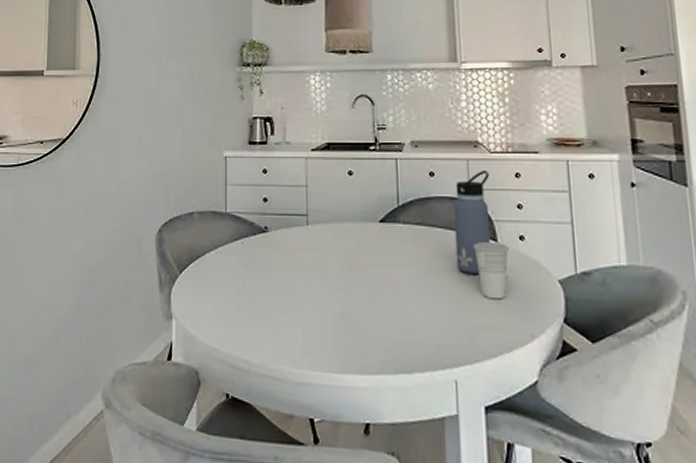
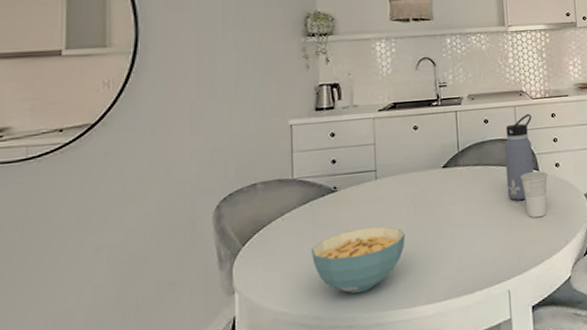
cereal bowl: none [241,275,337,346] -> present [310,226,405,294]

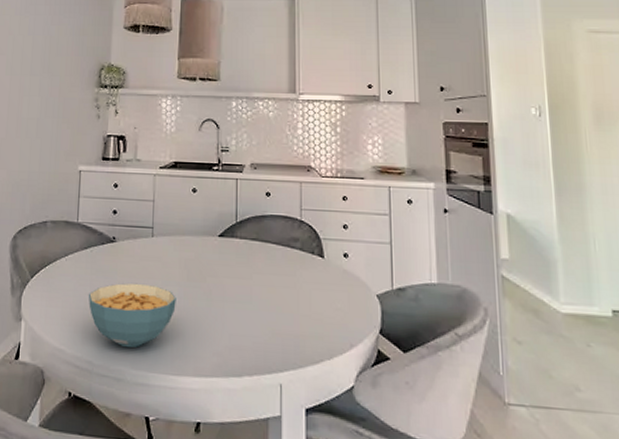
water bottle: present [504,113,533,201] -> none [286,192,320,287]
cup: present [520,171,549,218] -> none [302,258,335,311]

